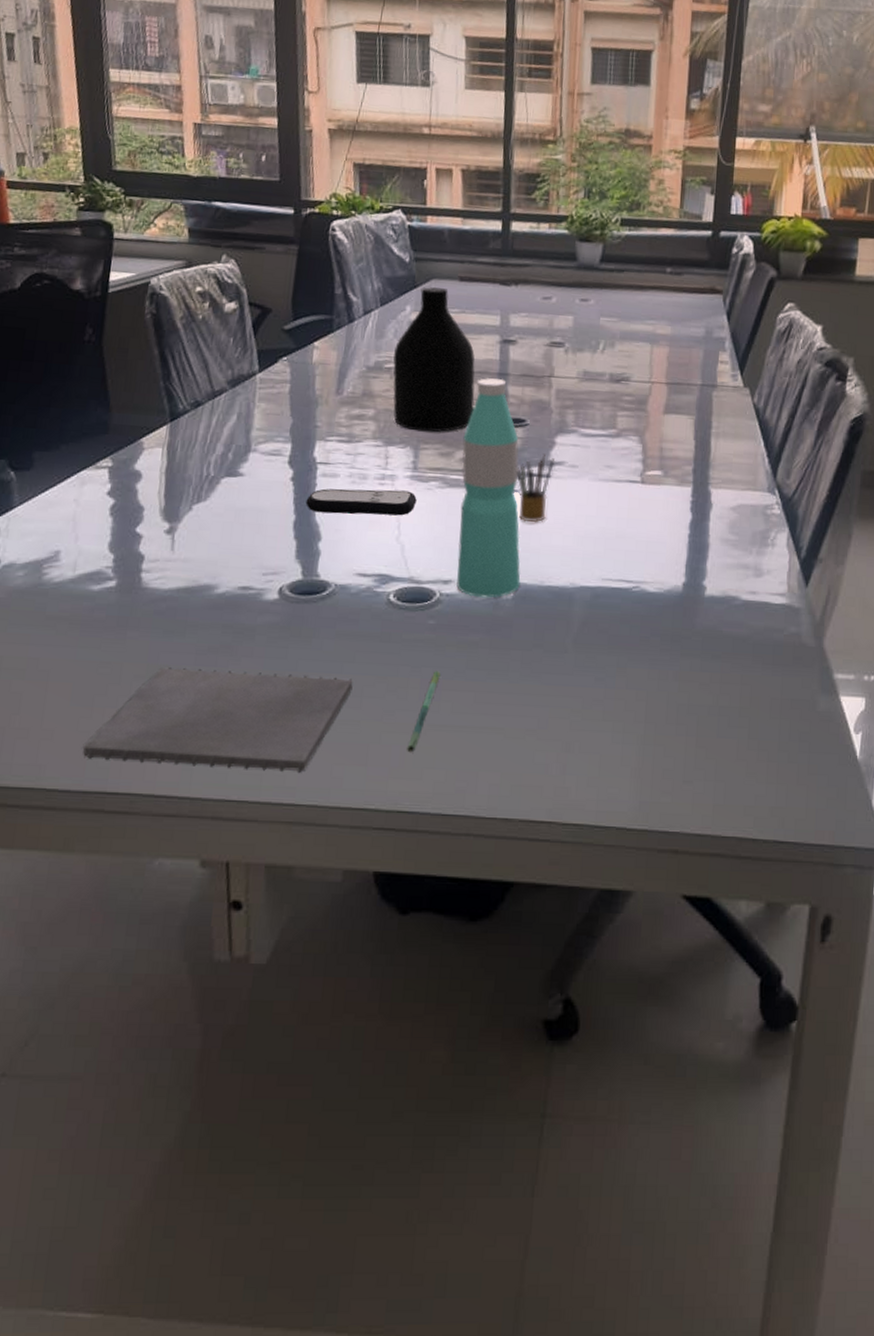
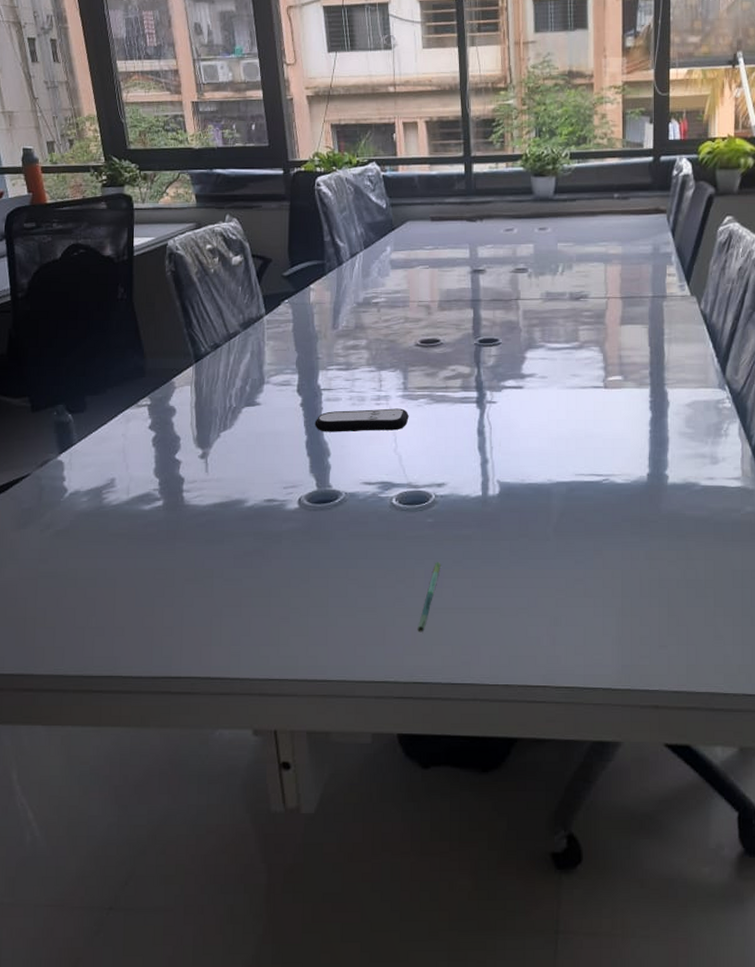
notepad: present [82,667,353,772] -> none [148,571,367,653]
bottle: present [392,287,475,433] -> none [379,228,452,356]
water bottle: present [456,378,521,598] -> none [445,304,504,497]
pencil box: present [516,453,555,523] -> none [493,368,527,429]

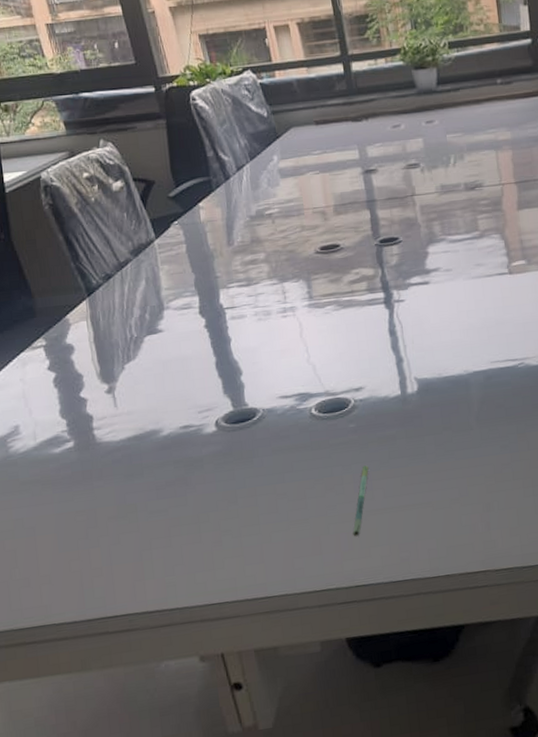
remote control: present [314,408,409,432] -> none [222,318,318,351]

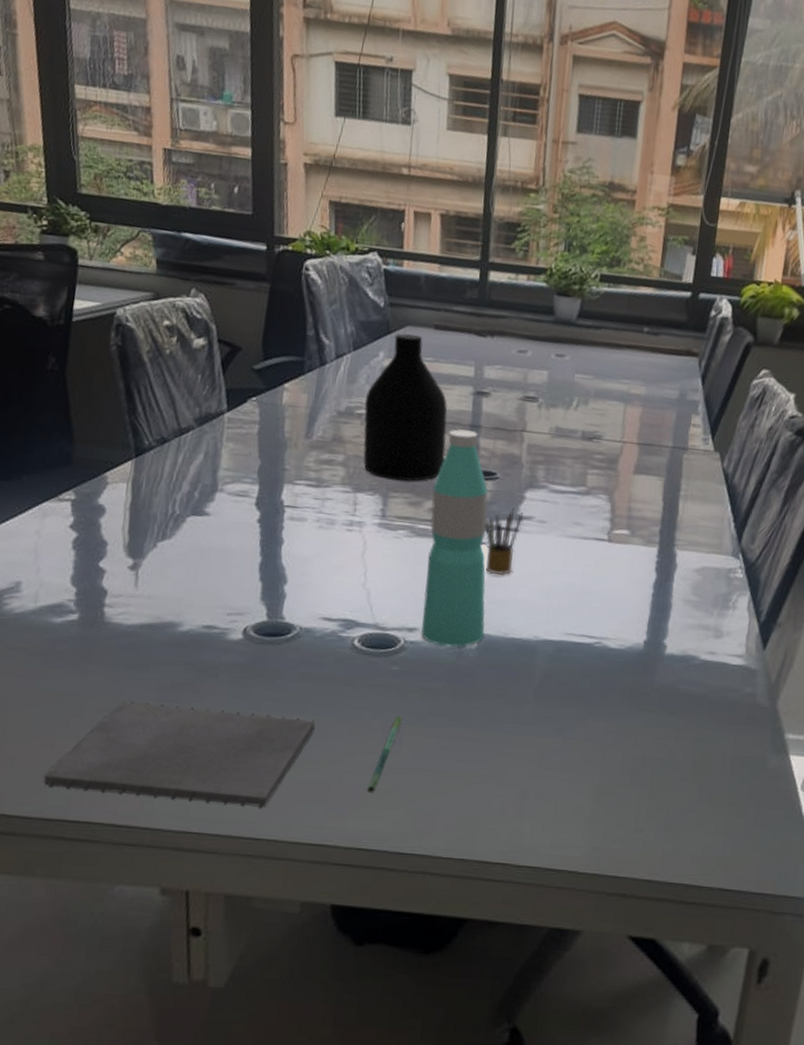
notepad: none [78,486,296,593] -> present [43,701,316,808]
bottle: none [271,134,352,265] -> present [363,333,448,481]
water bottle: none [347,205,422,398] -> present [421,429,489,648]
pencil box: none [399,264,432,326] -> present [484,507,524,576]

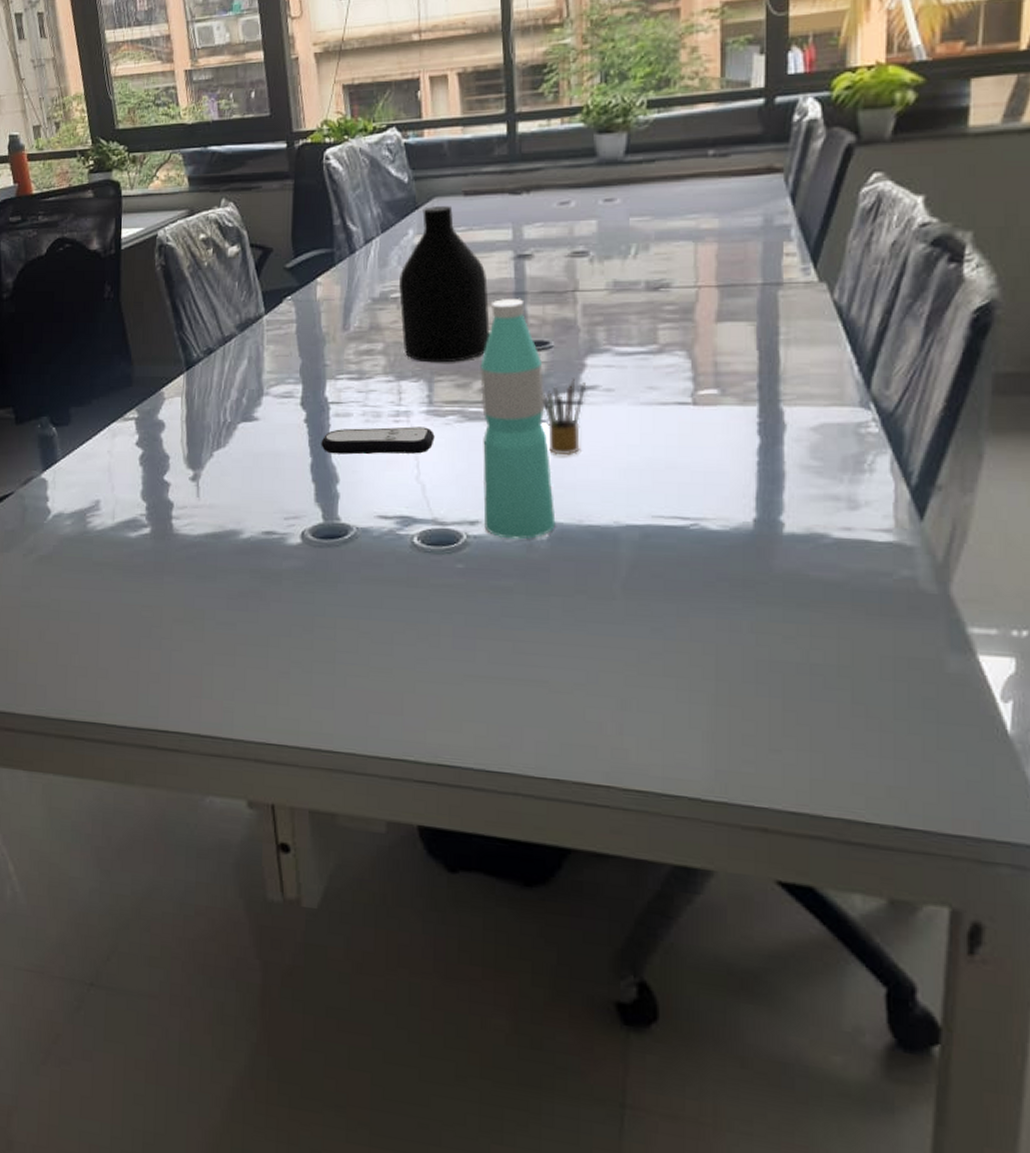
notepad: present [43,701,316,808] -> none [134,611,382,719]
remote control: none [272,532,384,563] -> present [321,426,435,455]
pen: present [367,716,402,794] -> none [443,618,474,704]

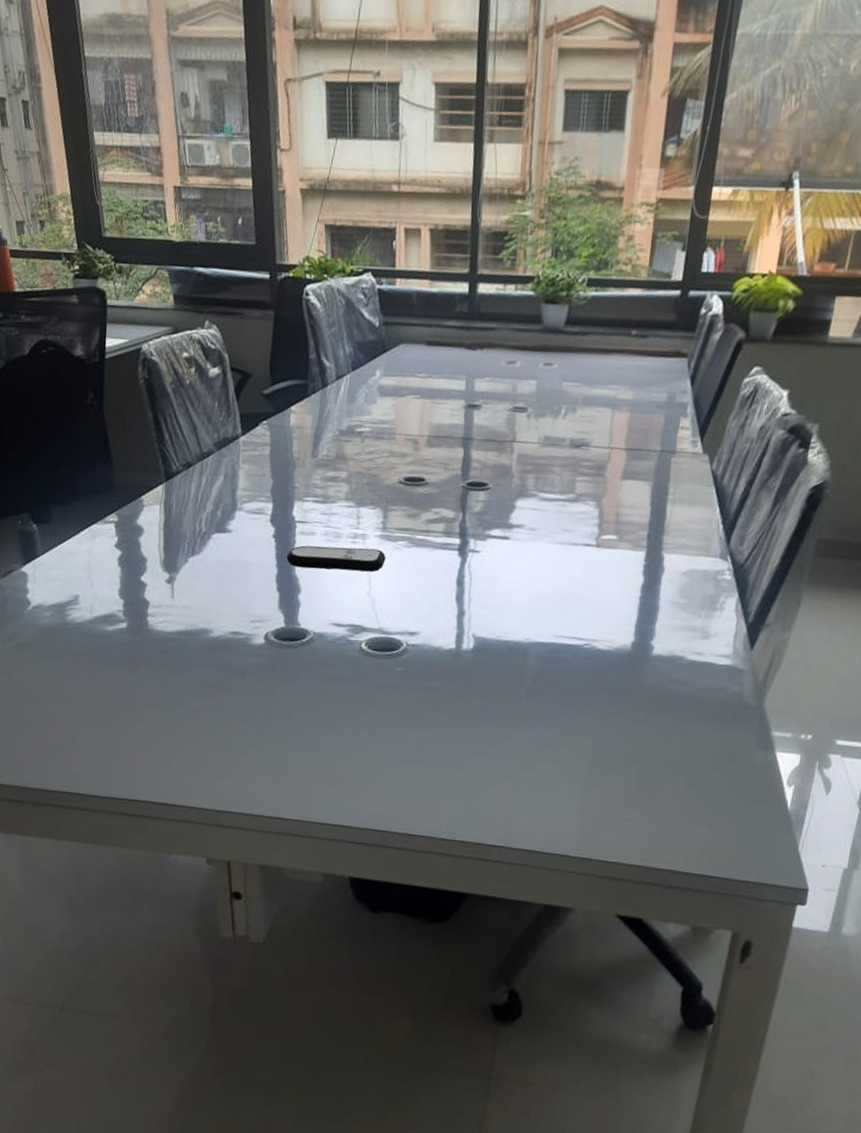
bottle: present [399,206,490,363] -> none [364,351,441,495]
water bottle: present [480,298,556,540] -> none [421,442,481,650]
pencil box: present [542,378,587,456] -> none [478,516,515,582]

